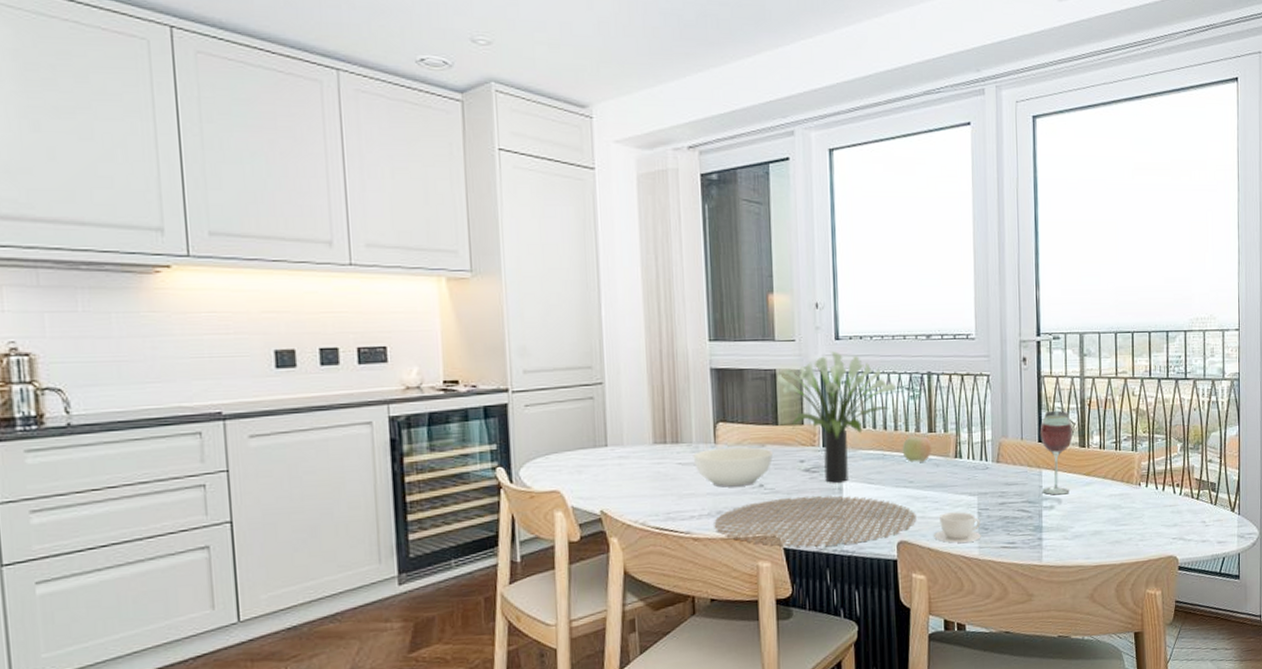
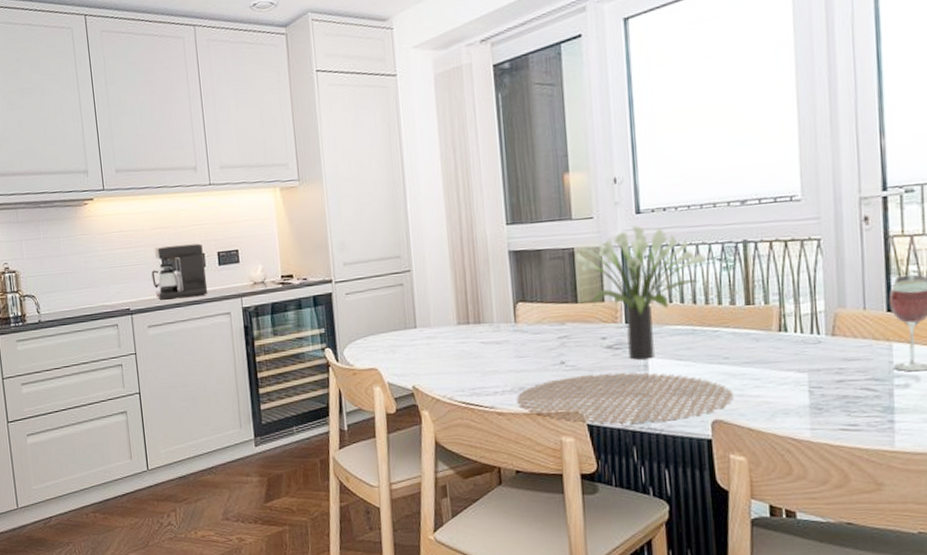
coffee maker: none [258,334,342,403] -> present [151,243,208,300]
bowl: present [693,446,774,487] -> none [494,325,574,365]
fruit: present [902,431,932,463] -> none [714,304,751,338]
teacup: present [934,512,981,543] -> none [755,390,814,424]

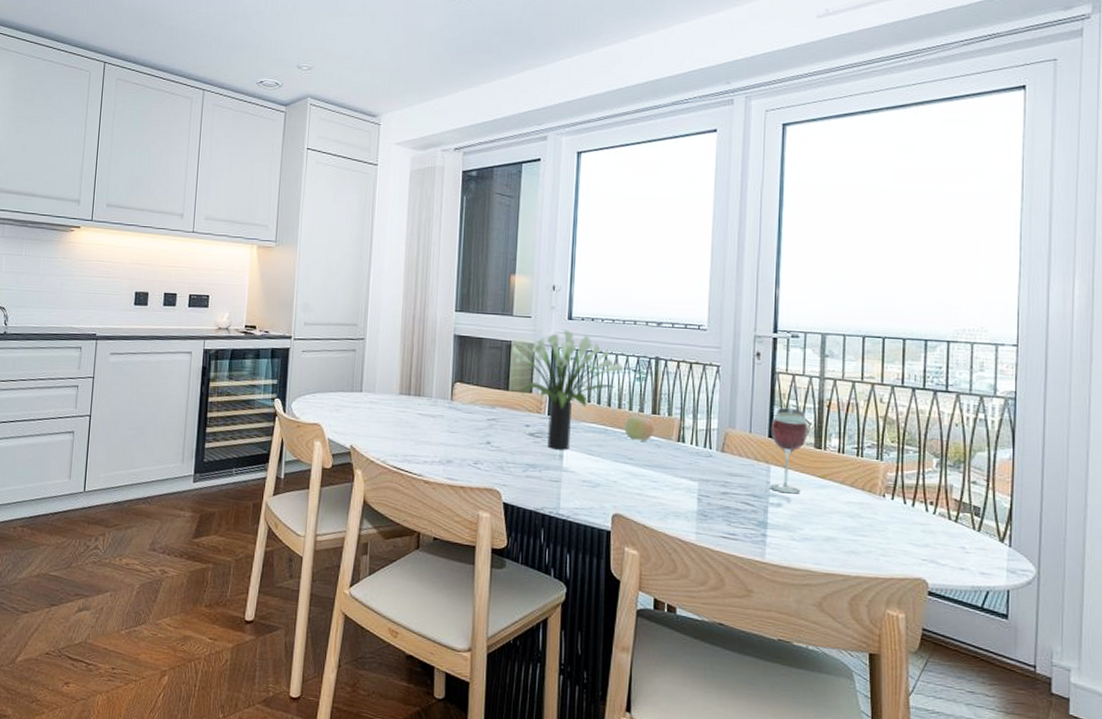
coffee maker: present [151,243,208,300] -> none [122,280,176,332]
place mat: present [517,372,734,424] -> none [443,456,634,510]
fruit: none [714,304,751,338] -> present [624,411,655,441]

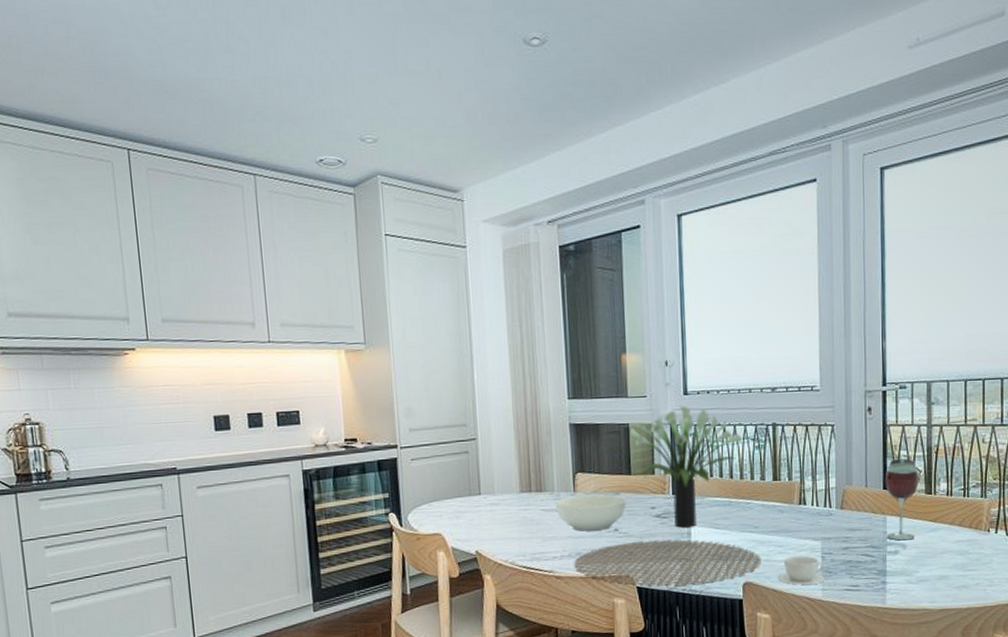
bowl: none [431,404,503,441] -> present [555,494,627,531]
place mat: none [443,456,634,510] -> present [574,539,761,587]
fruit: present [624,411,655,441] -> none [747,479,777,509]
teacup: none [650,493,700,526] -> present [778,555,825,585]

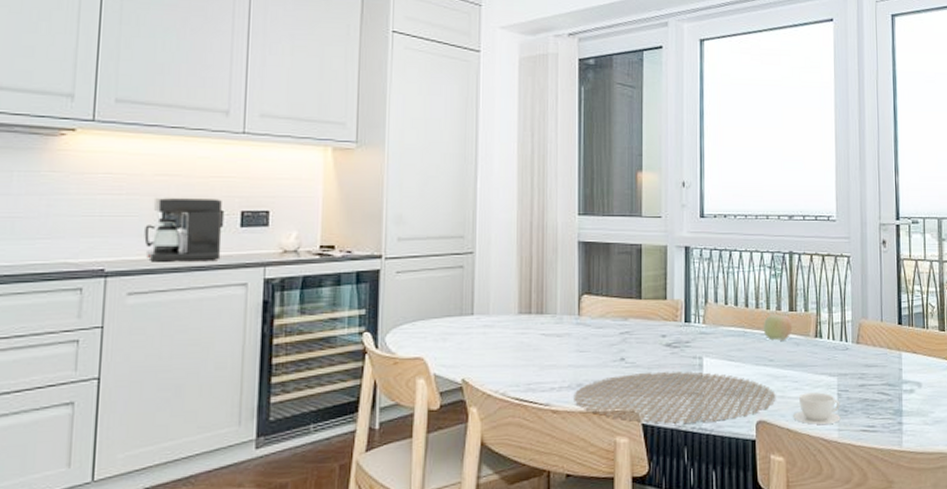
coffee maker: none [202,401,265,460] -> present [144,197,223,262]
bowl: present [555,494,627,531] -> none [557,319,636,360]
flower arrangement: present [629,406,742,528] -> none [642,229,758,359]
fruit: none [747,479,777,509] -> present [763,309,793,341]
wineglass: present [885,458,919,541] -> none [899,293,932,379]

